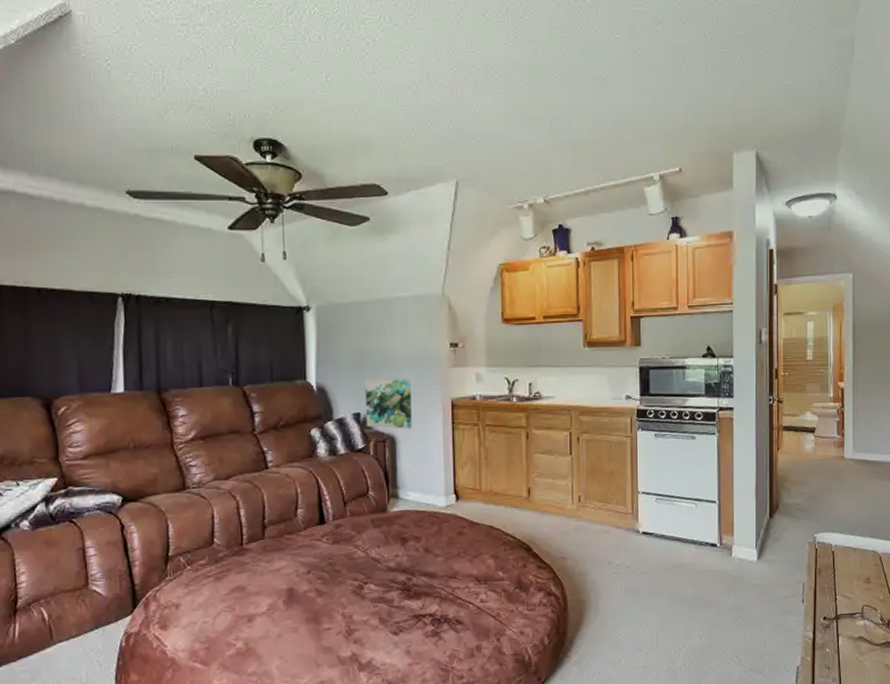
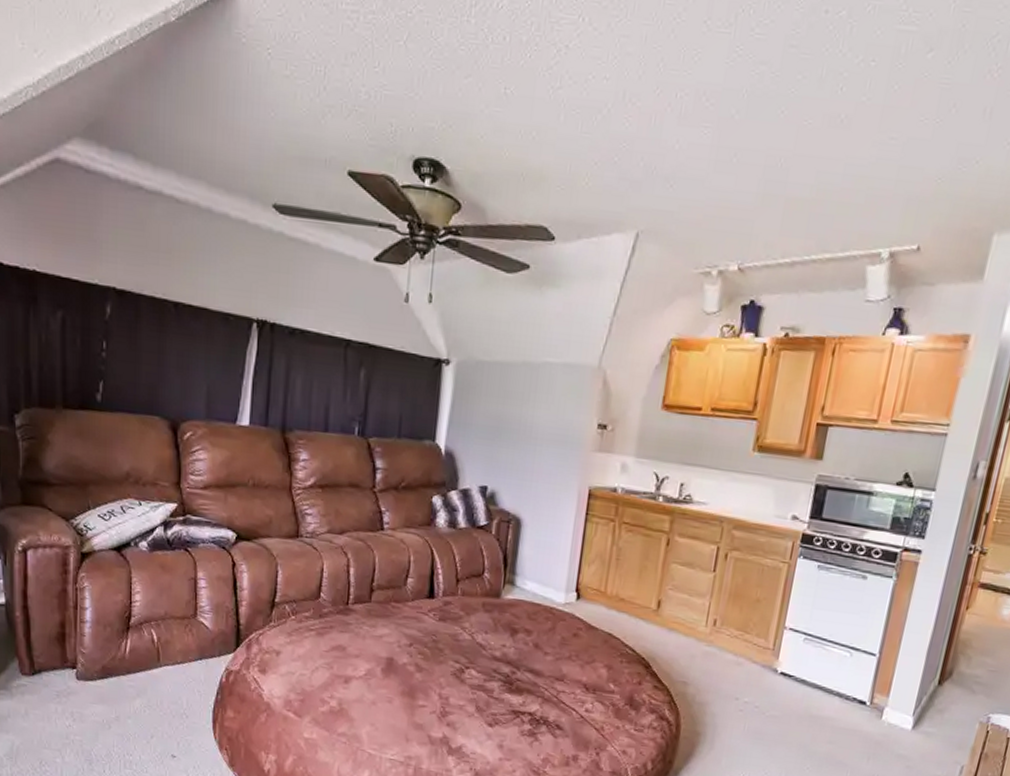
wall art: present [364,378,412,429] -> none [491,451,548,513]

